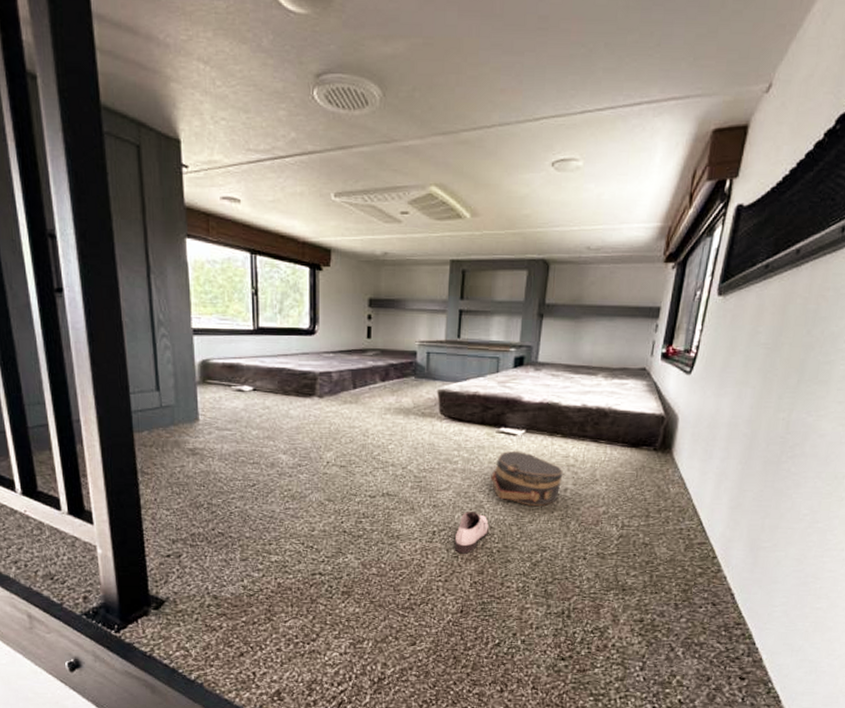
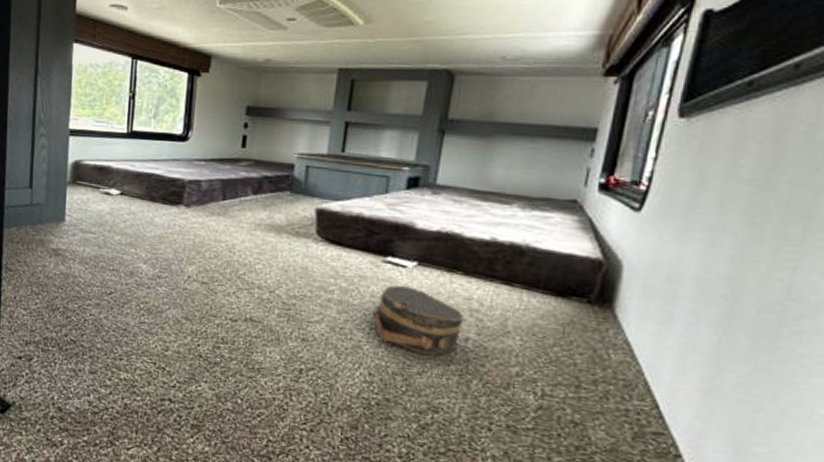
shoe: present [454,512,489,554] -> none [323,351,367,402]

